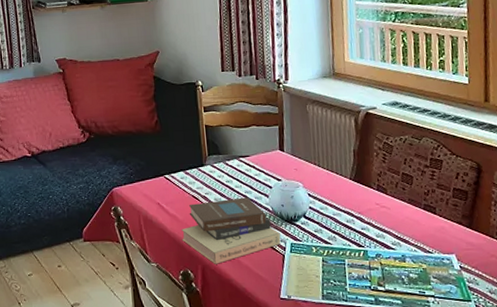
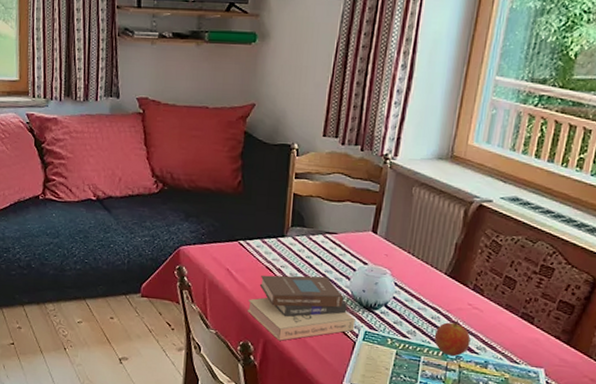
fruit: none [352,221,386,256] -> present [434,321,471,357]

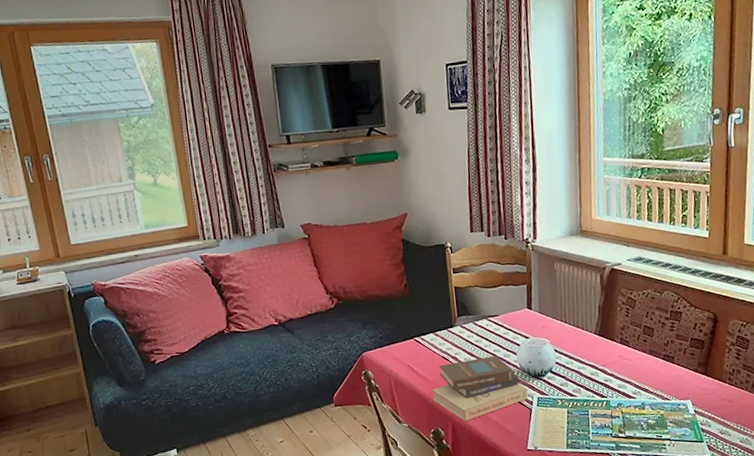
fruit: present [434,321,471,357] -> none [596,372,627,405]

